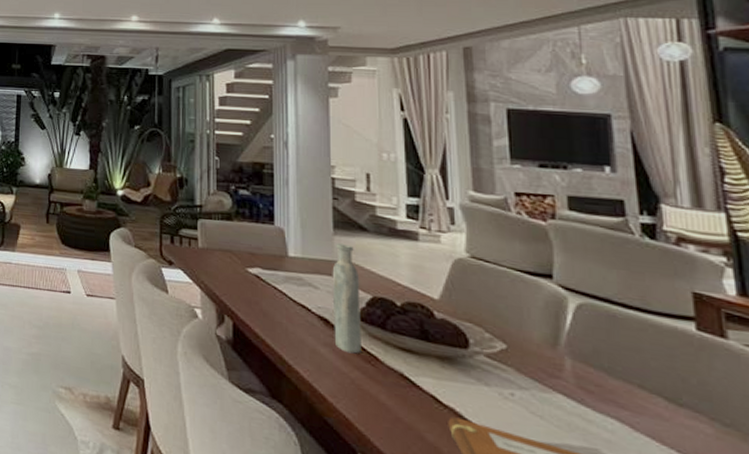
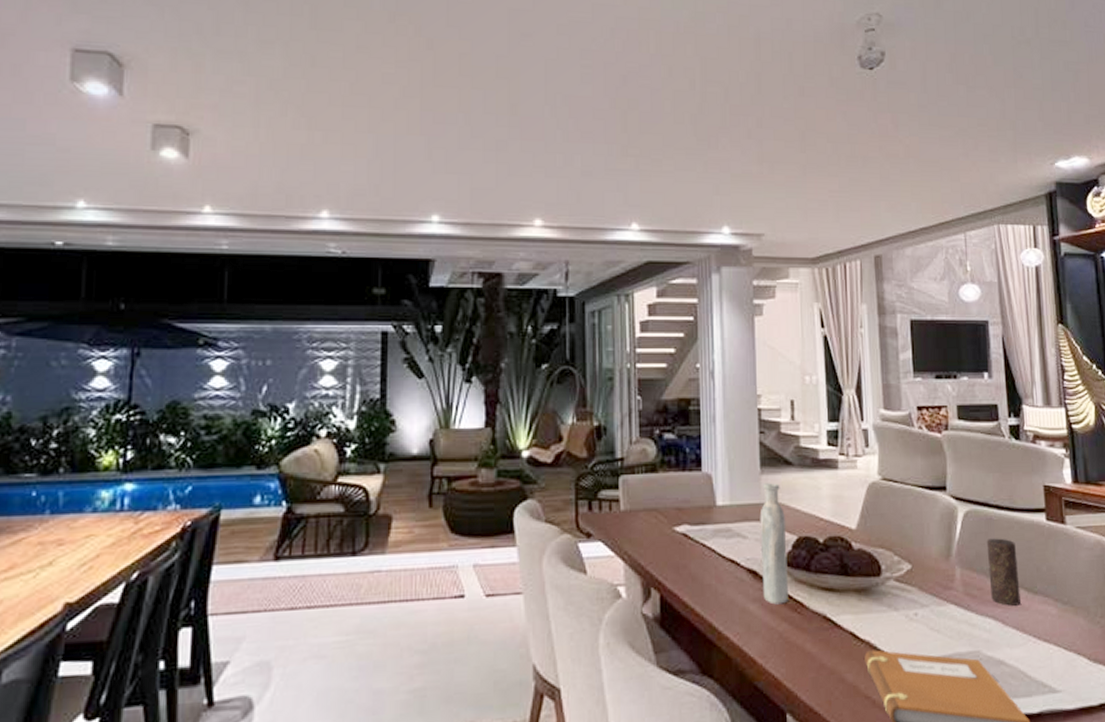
candle: none [608,336,657,414] -> present [986,538,1020,606]

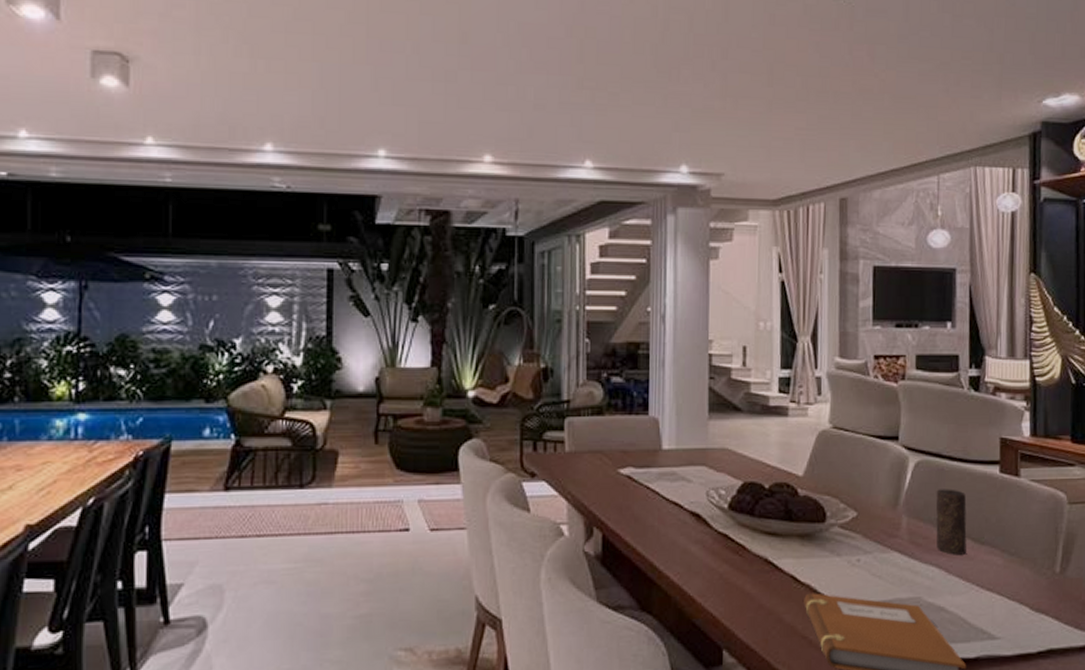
bottle: present [759,483,788,605] -> none [705,429,732,547]

